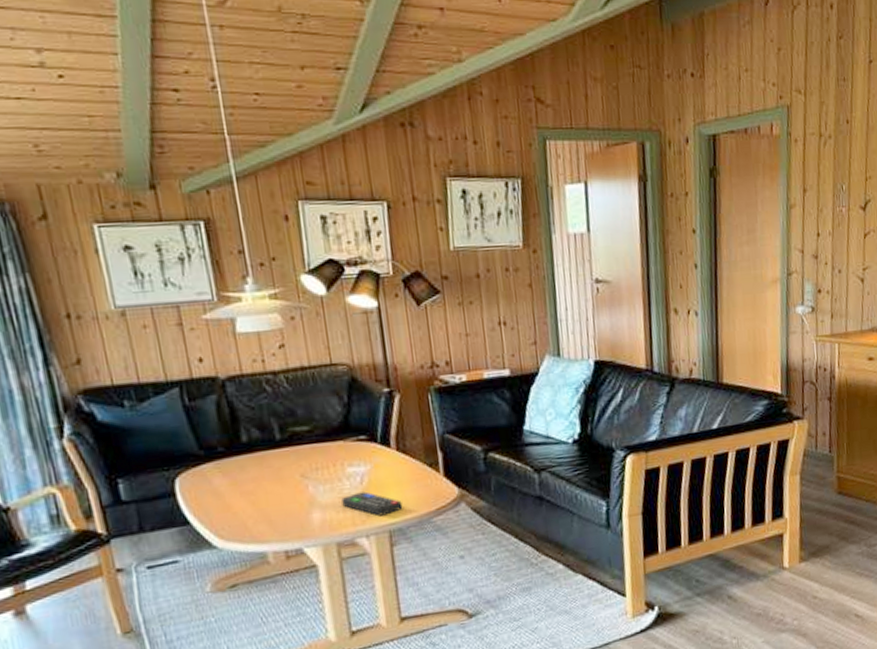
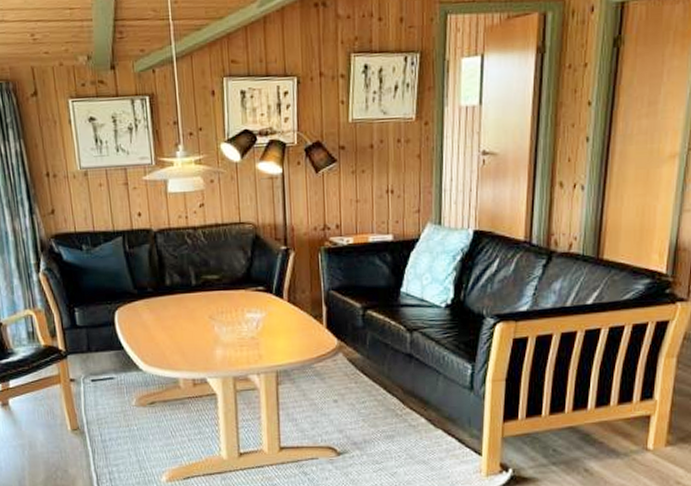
remote control: present [341,491,403,517] -> none [240,335,289,358]

